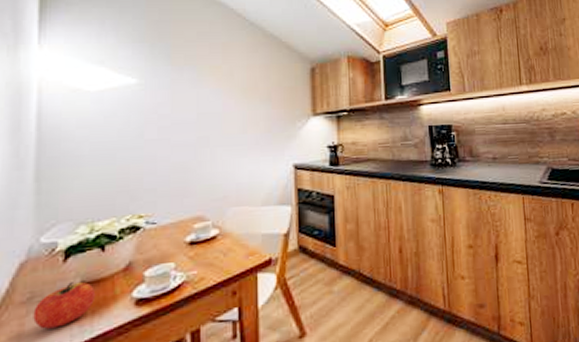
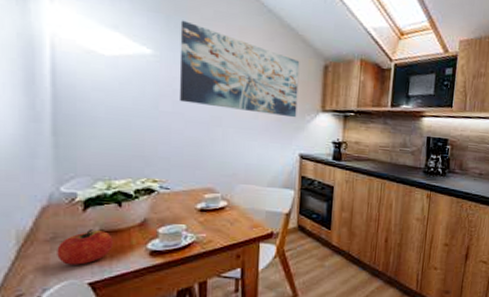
wall art: none [164,46,287,127] -> present [179,20,300,118]

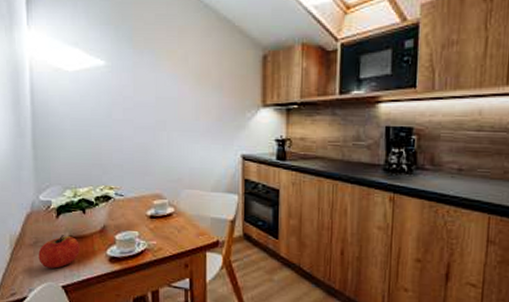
wall art: present [179,20,300,118] -> none [127,28,238,116]

